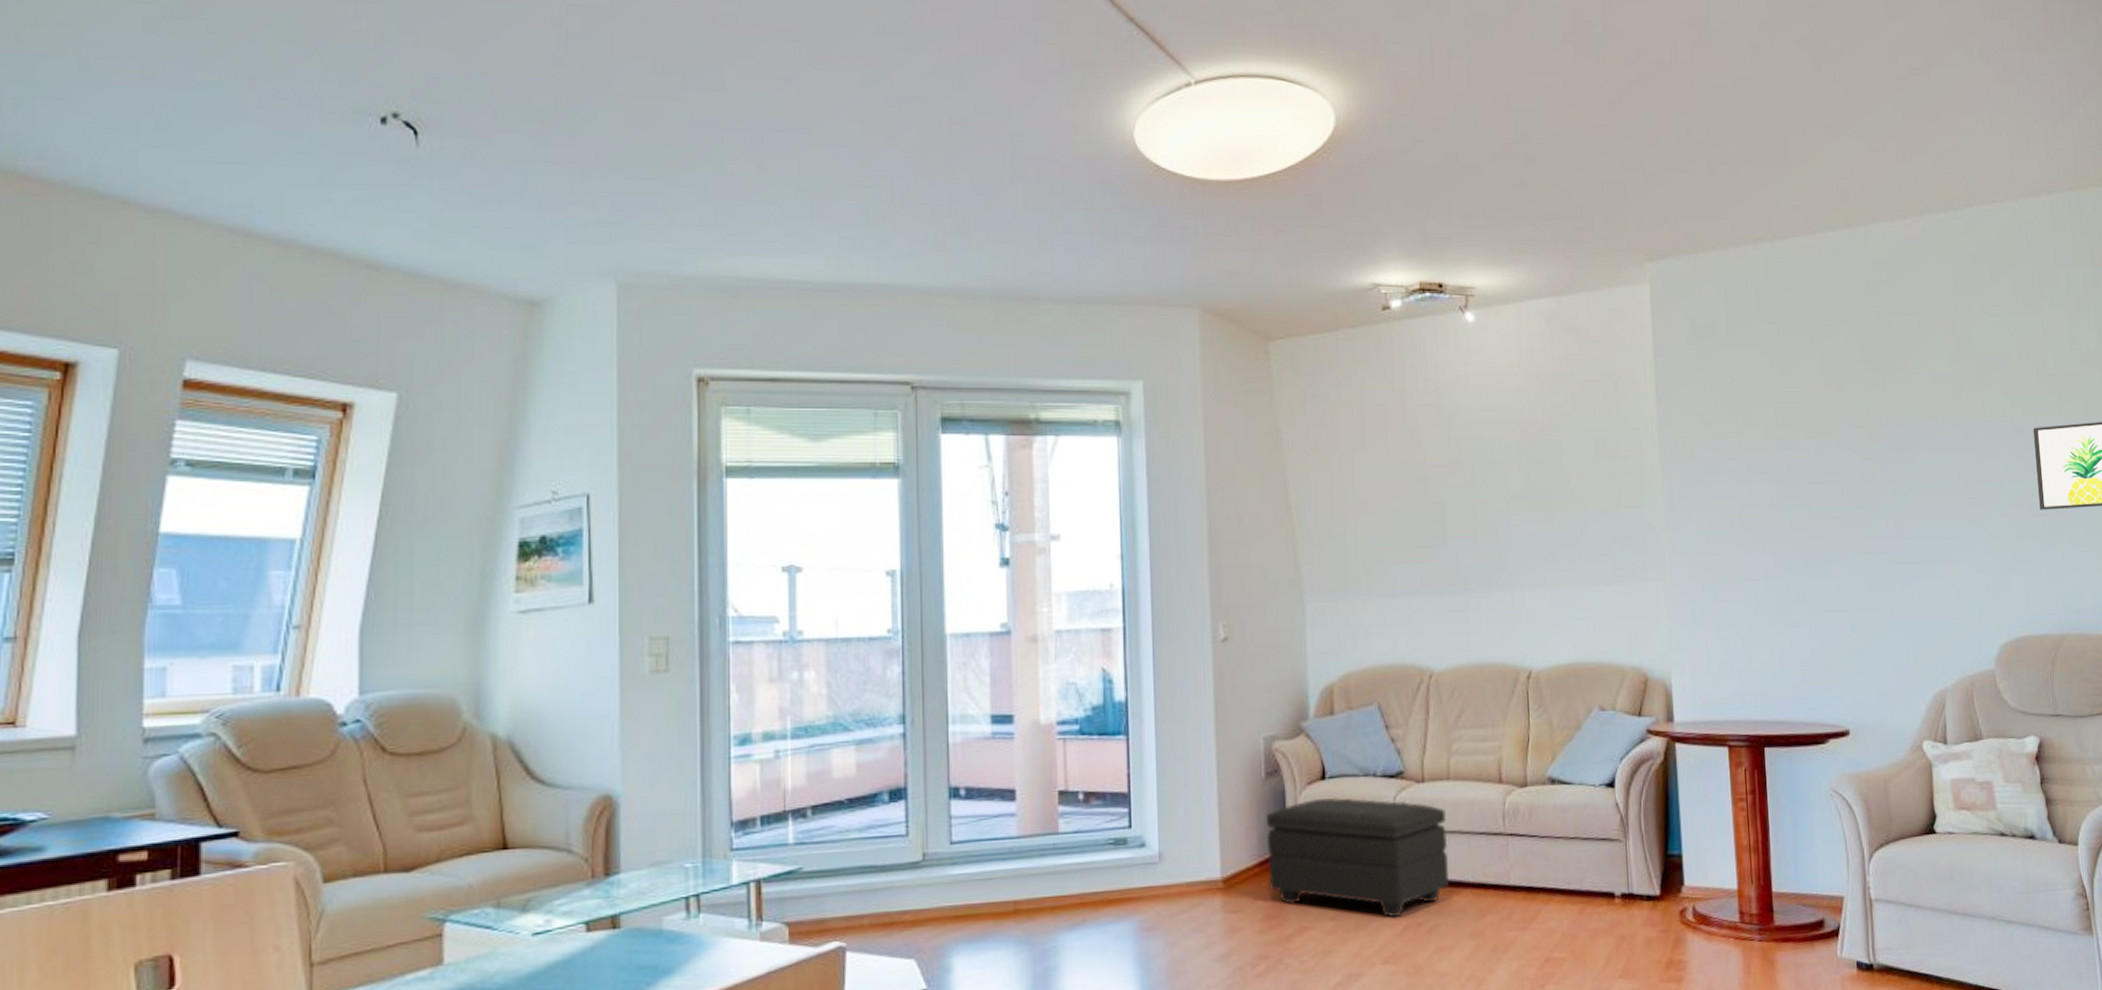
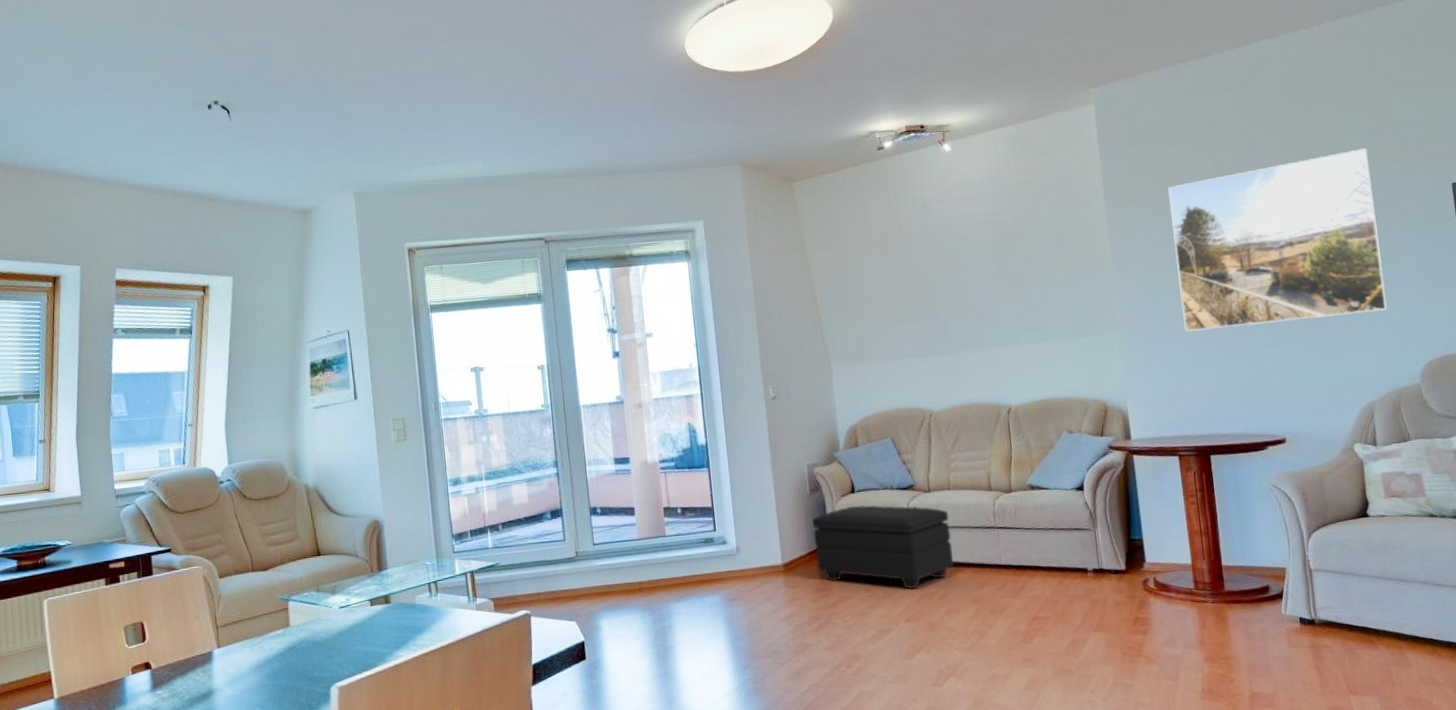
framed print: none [1730,376,1963,586] -> present [1168,148,1387,332]

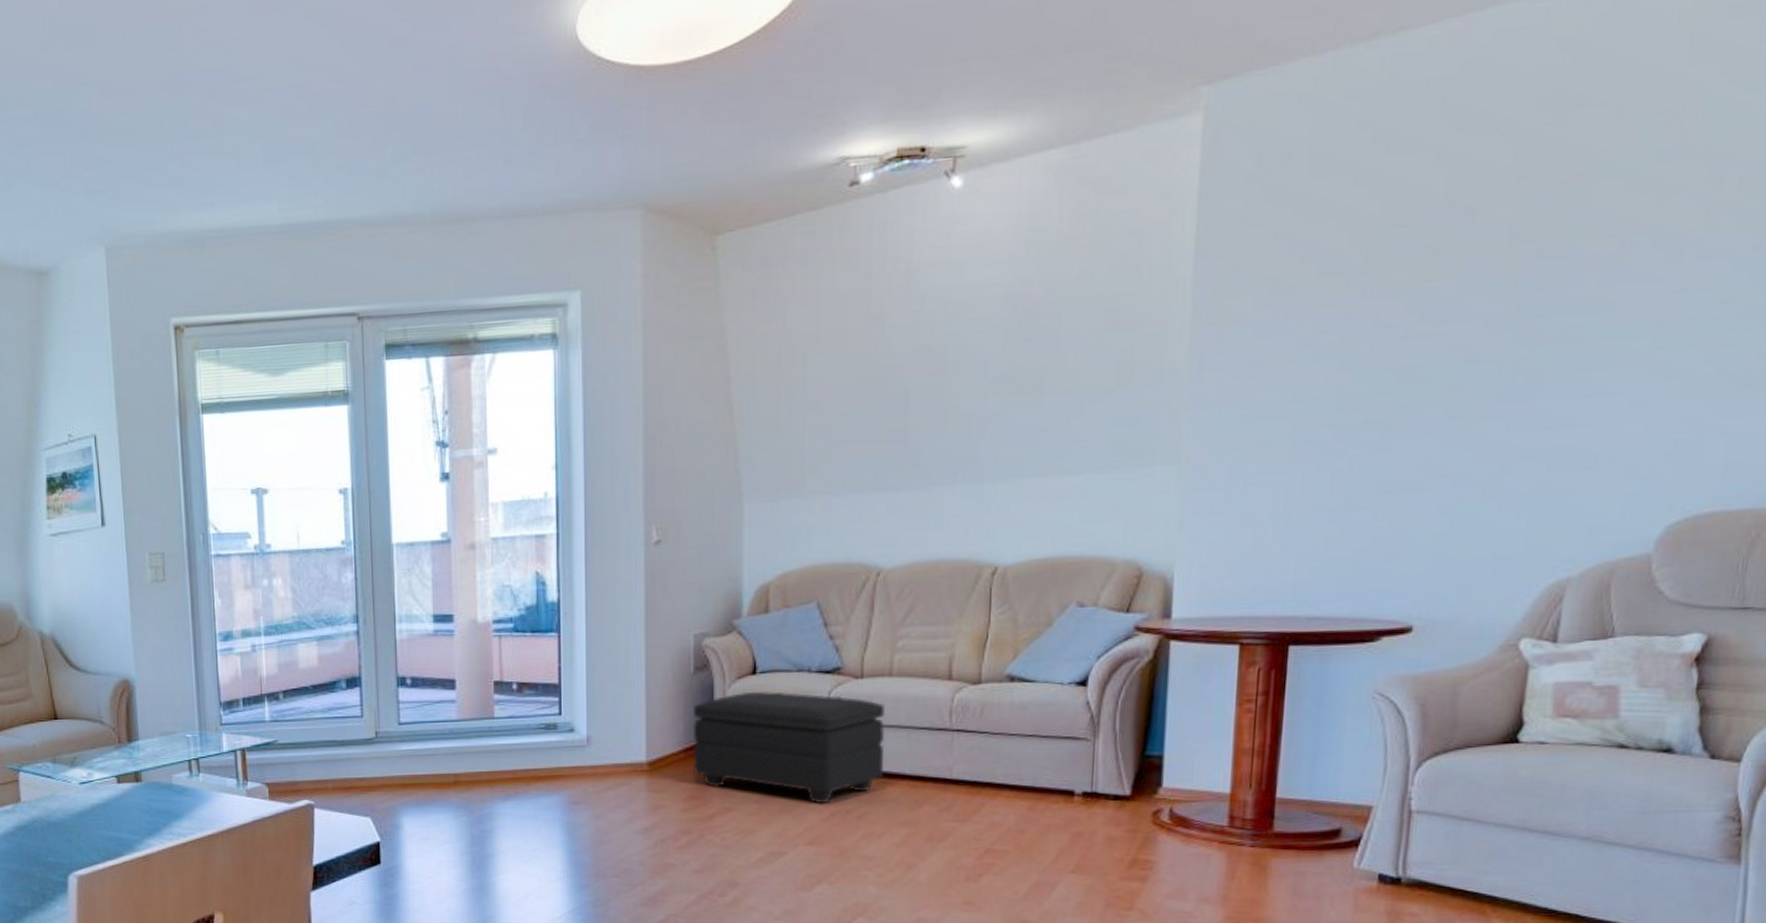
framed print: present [1168,148,1387,332] -> none [1285,182,1653,466]

